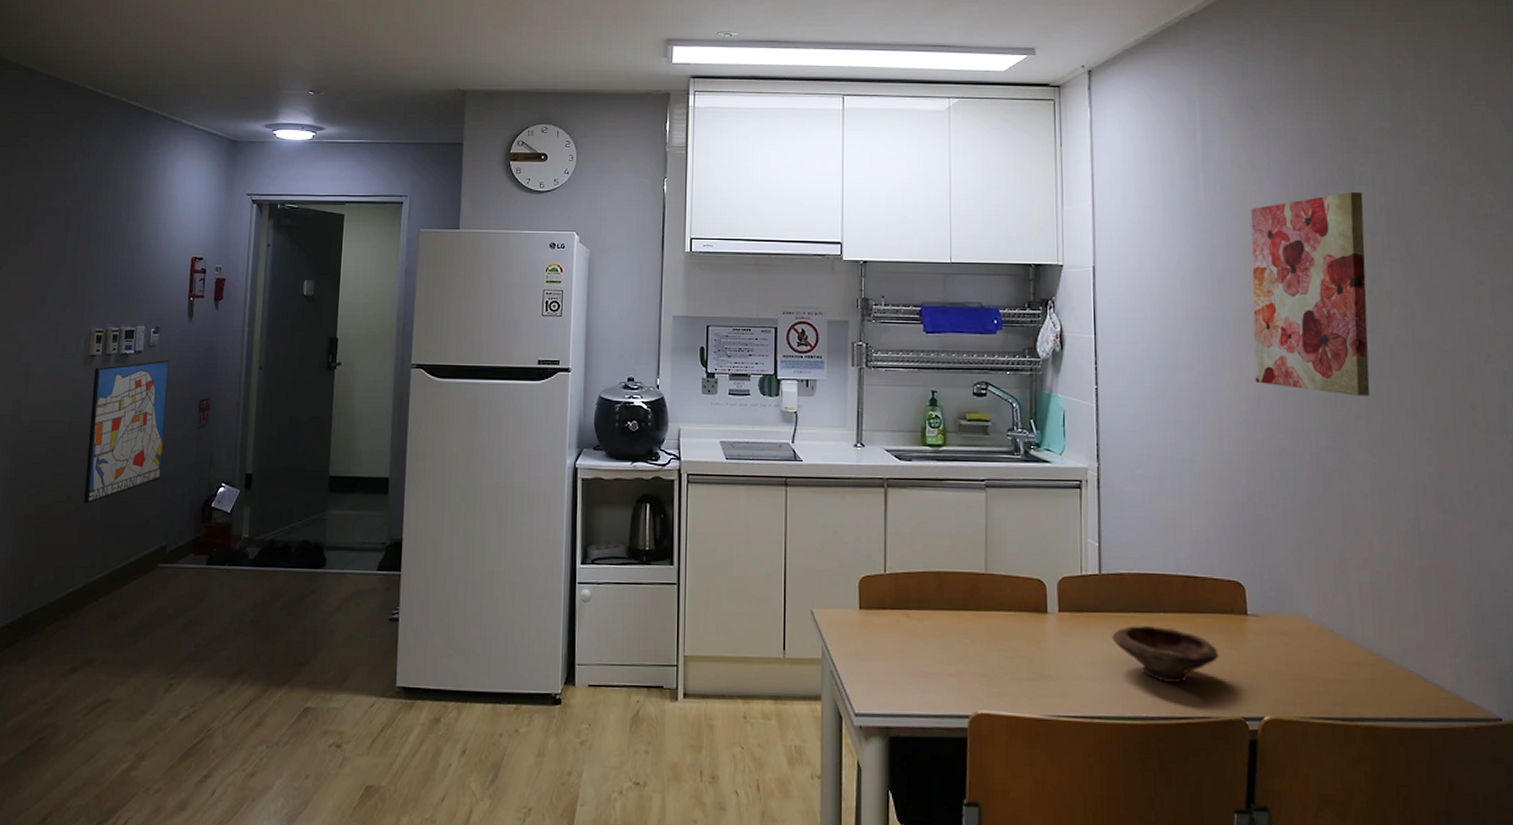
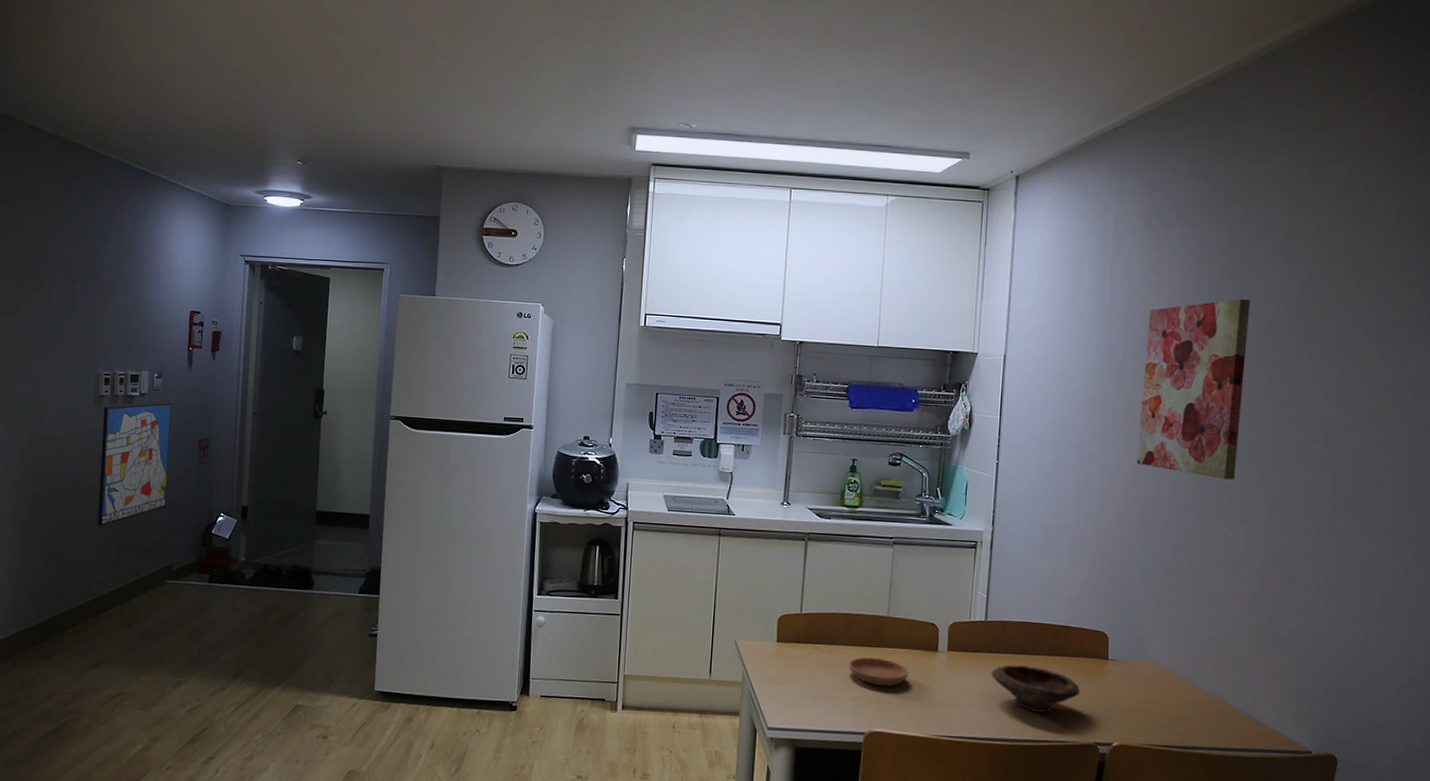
saucer: none [944,623,1016,658] -> present [848,657,909,686]

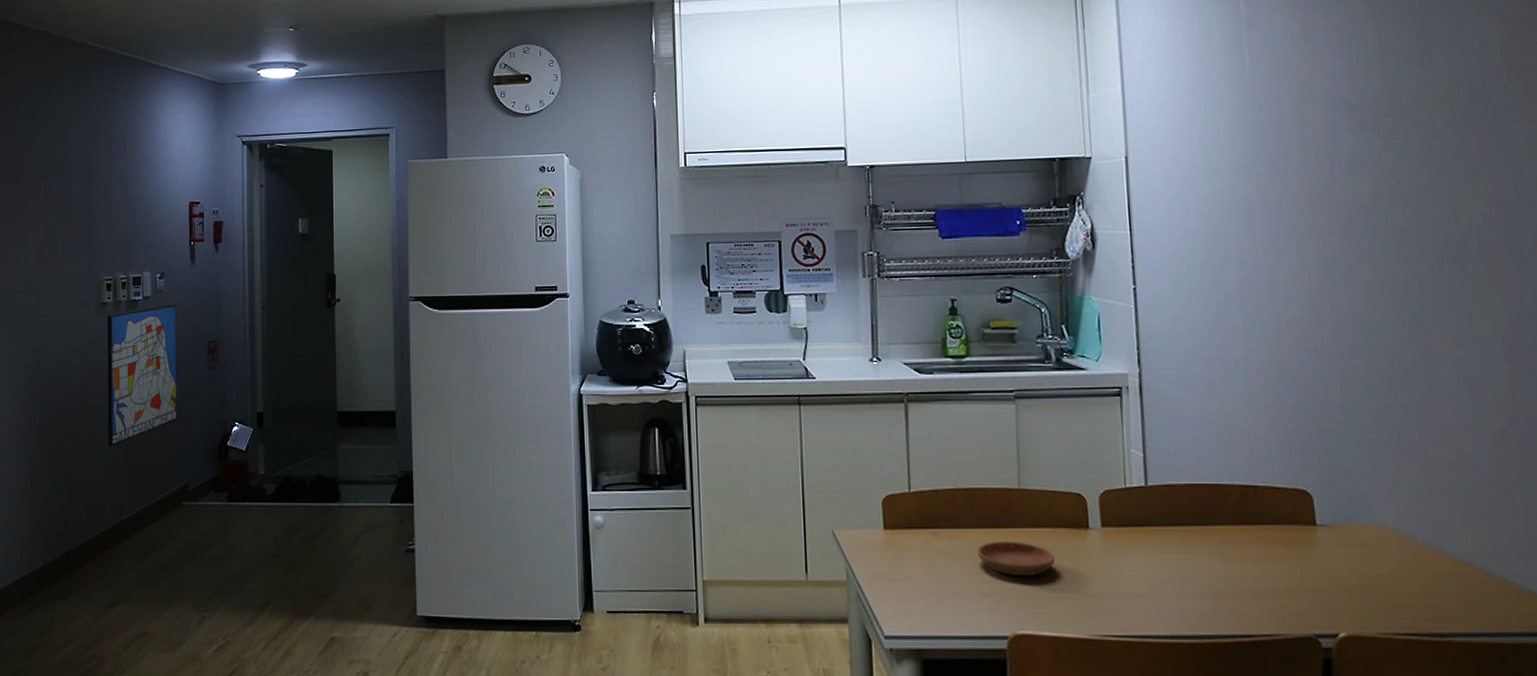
bowl: present [991,664,1081,713] -> none [1162,540,1286,599]
wall art: present [1137,299,1251,480] -> none [1305,55,1454,283]

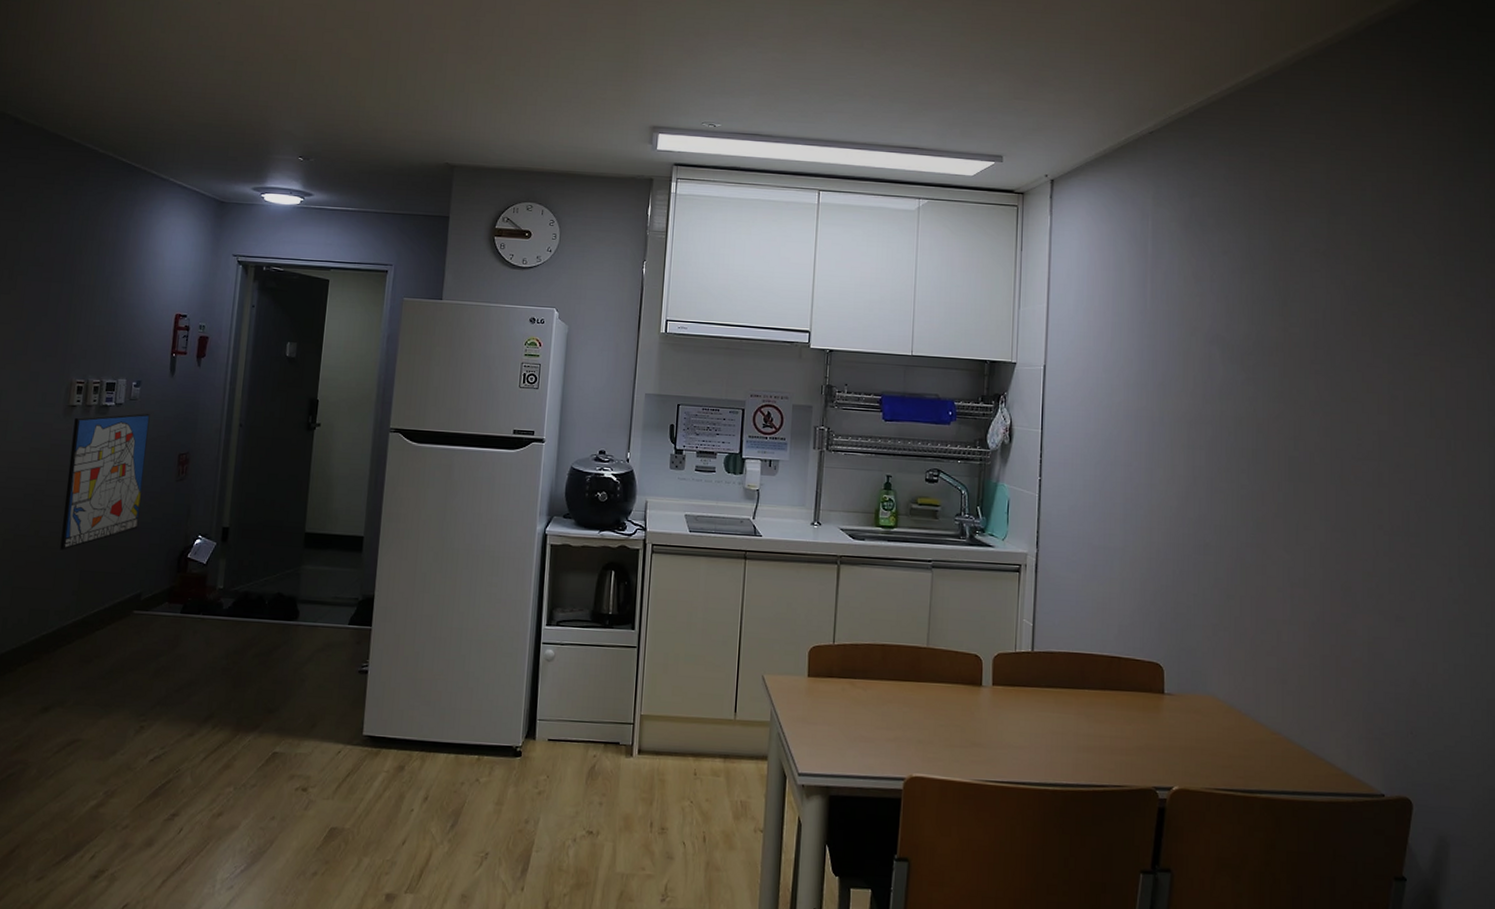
saucer: present [977,540,1056,576] -> none [886,693,952,726]

